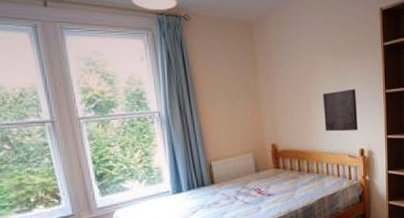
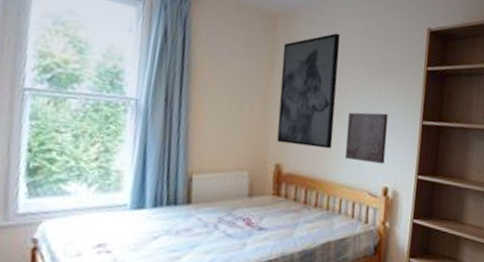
wall art: none [261,28,313,127] -> present [276,33,340,149]

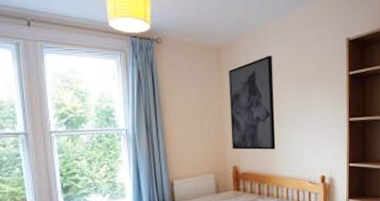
wall art: present [344,112,388,164] -> none [286,115,320,157]

